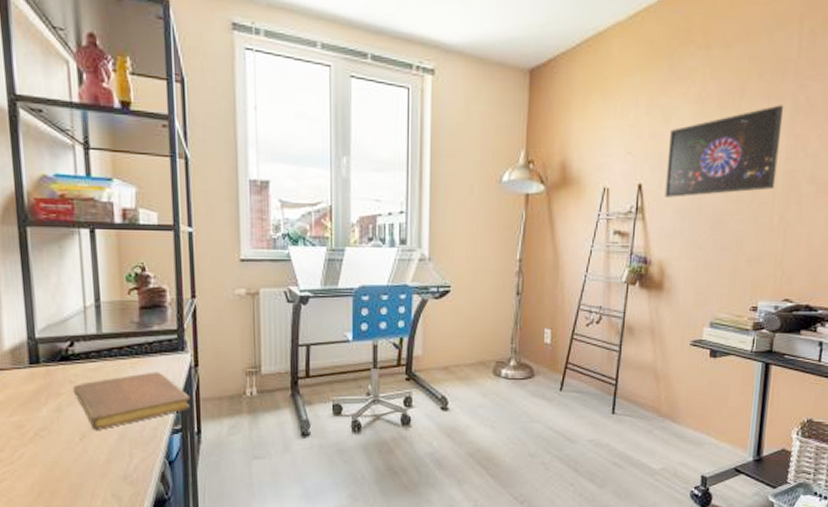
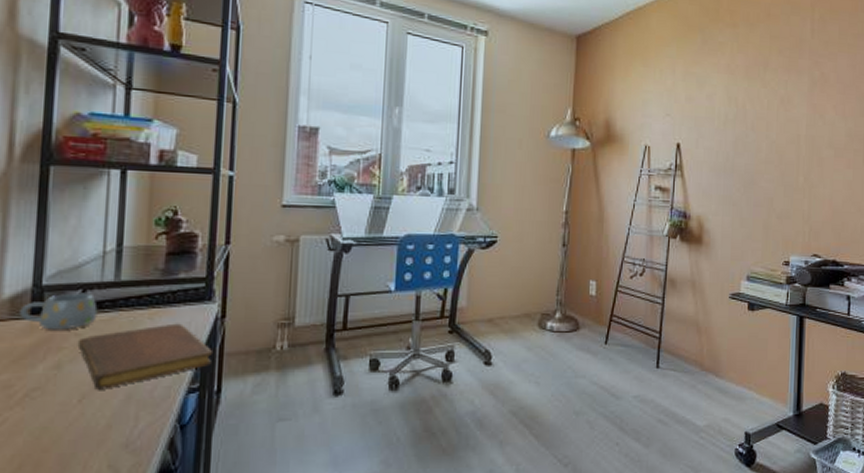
mug: none [20,344,86,378] -> present [19,292,98,330]
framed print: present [664,105,784,198] -> none [701,78,803,157]

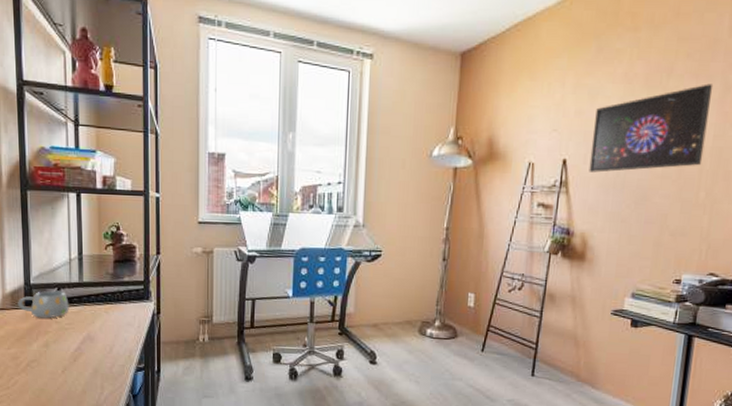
notebook: present [77,323,214,390] -> none [58,316,153,365]
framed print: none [701,78,803,157] -> present [589,83,714,173]

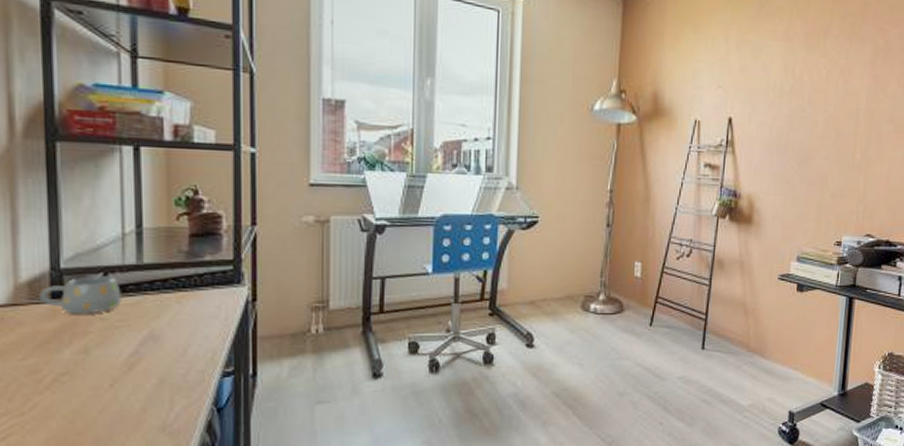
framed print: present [589,83,714,173] -> none [754,46,865,132]

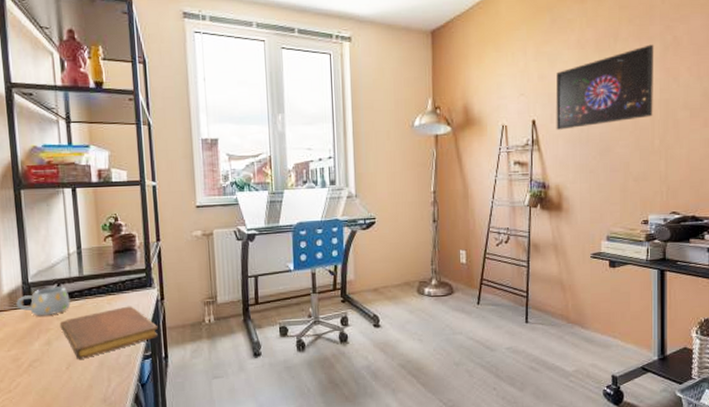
notebook: none [103,307,246,374] -> present [59,306,159,359]
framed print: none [754,46,865,132] -> present [556,44,654,130]

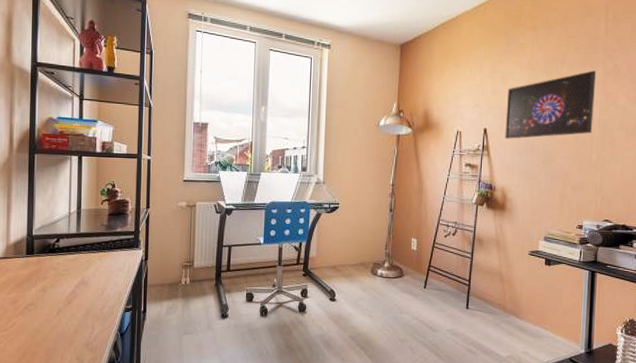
mug: present [16,286,71,316] -> none [20,240,67,266]
notebook: present [59,306,159,359] -> none [55,263,141,307]

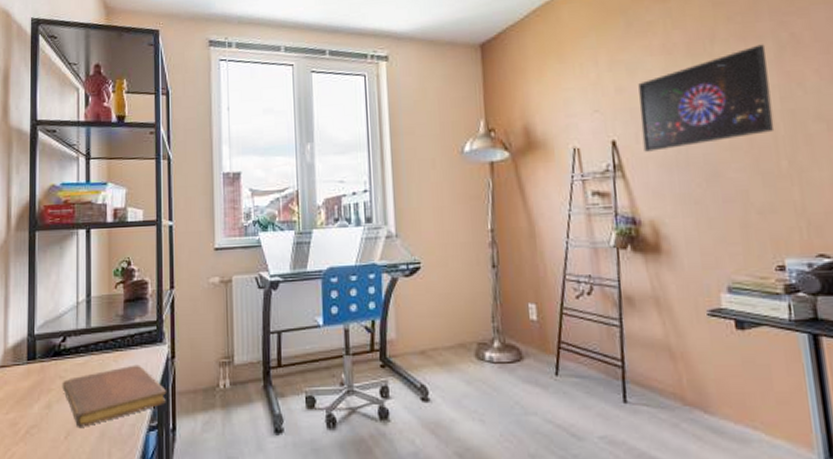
notebook: none [55,263,141,307] -> present [62,364,167,427]

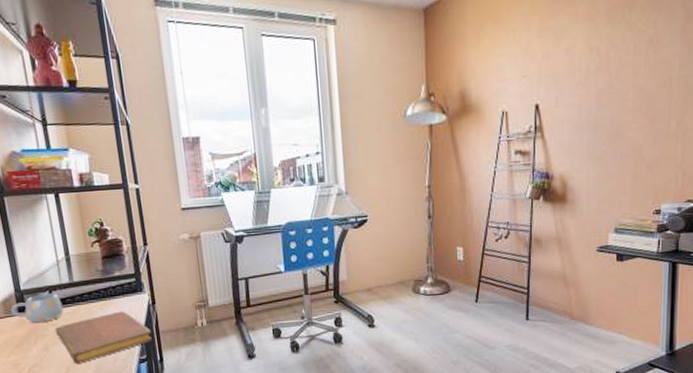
mug: none [20,339,75,374] -> present [10,293,64,323]
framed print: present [638,44,775,152] -> none [561,13,675,114]

